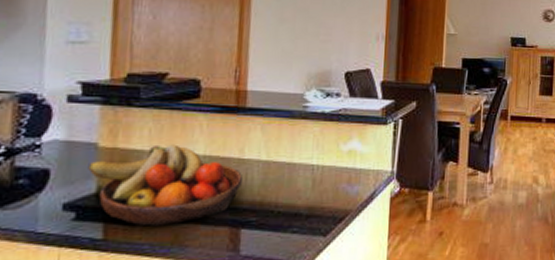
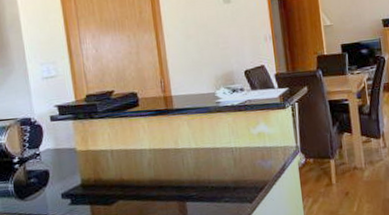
fruit bowl: present [88,144,242,226] -> none [72,143,181,205]

